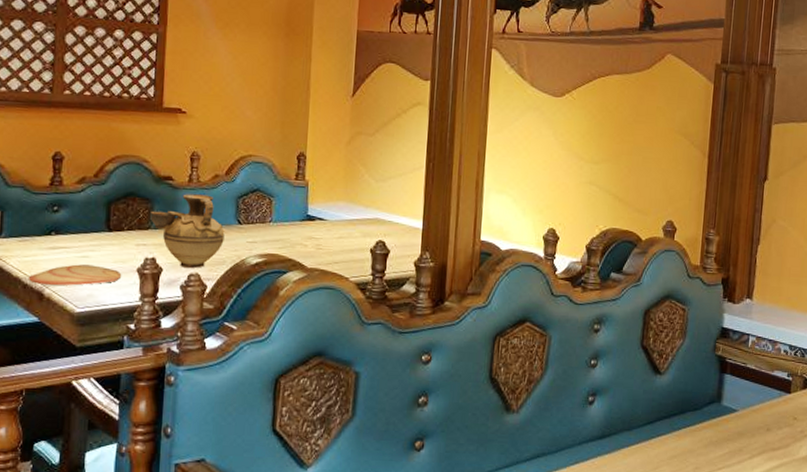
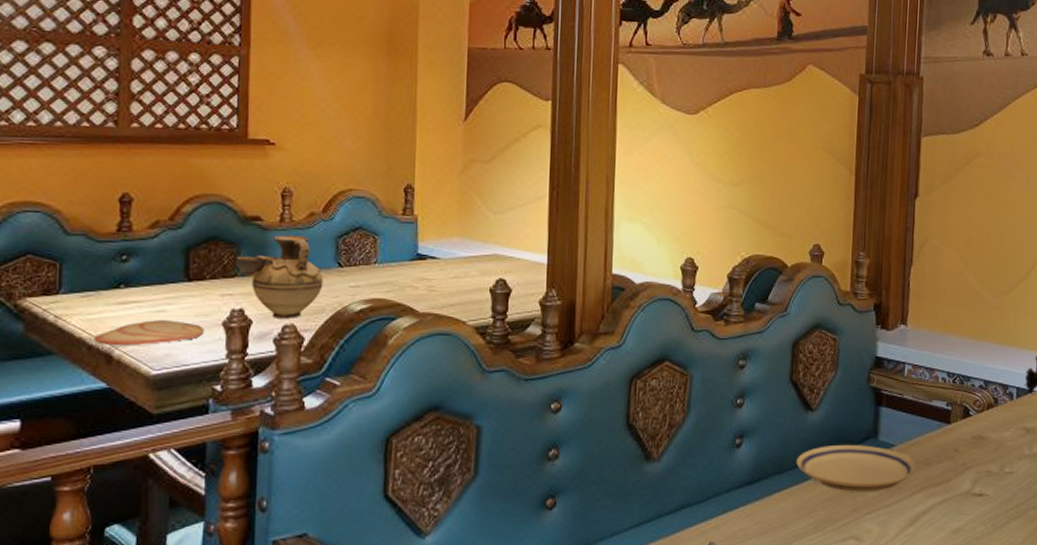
plate: none [644,407,757,452] -> present [796,444,917,492]

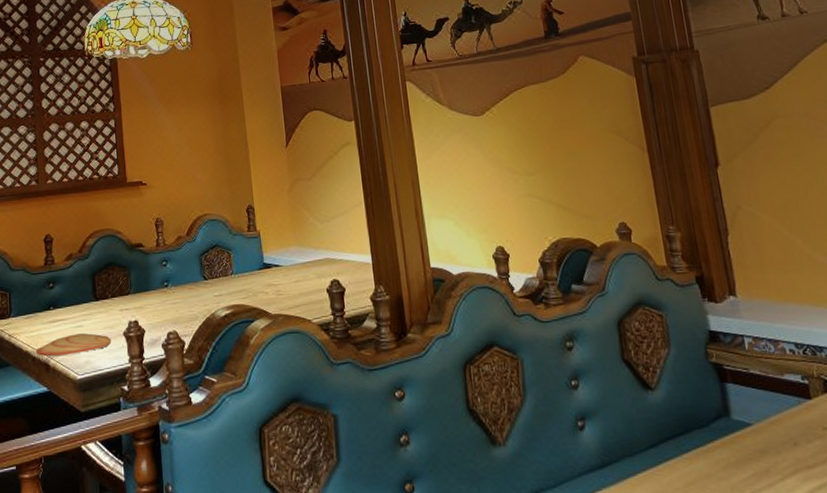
ceramic jug: present [237,235,323,318] -> none [128,256,194,327]
plate: present [796,444,917,492] -> none [645,424,782,476]

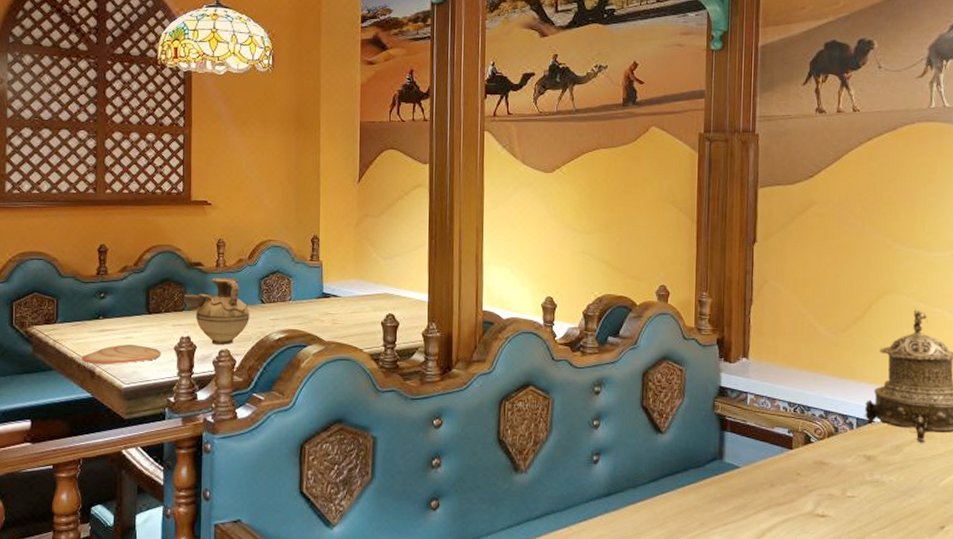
ceramic jug: none [128,256,194,327] -> present [184,277,250,345]

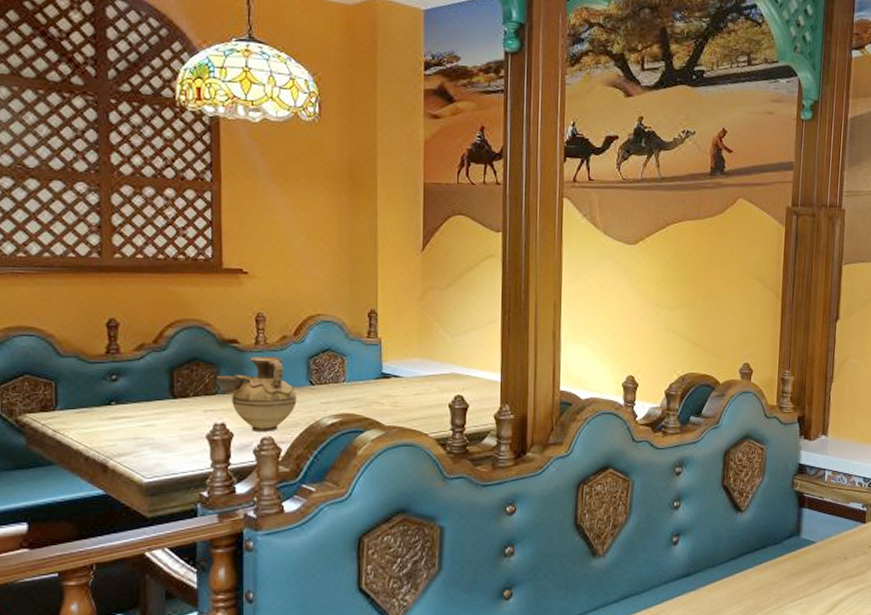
plate: present [81,344,161,364] -> none [89,434,190,456]

